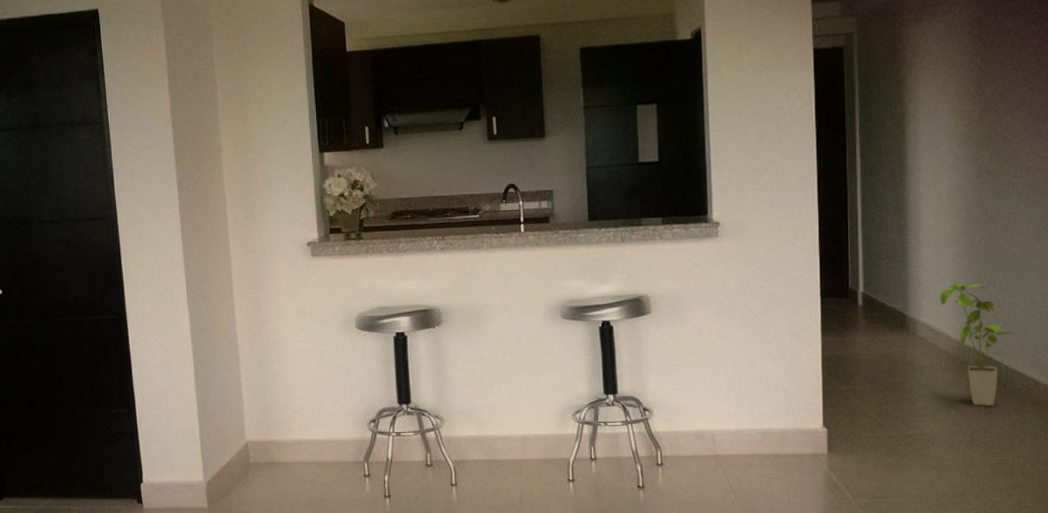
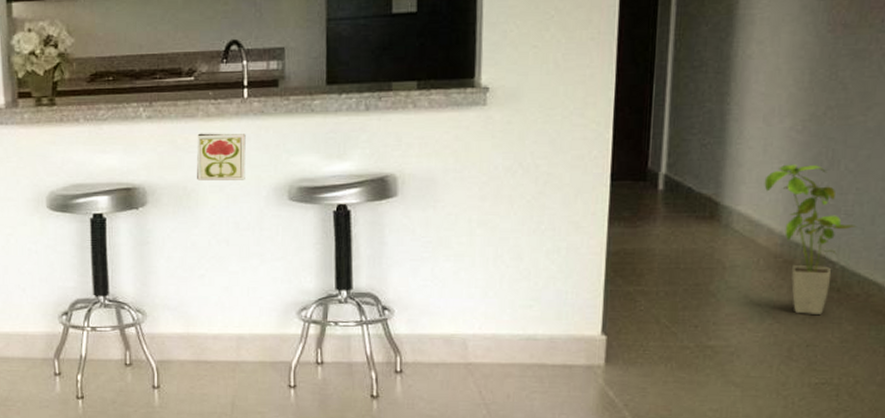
decorative tile: none [483,262,525,302] -> present [197,133,246,181]

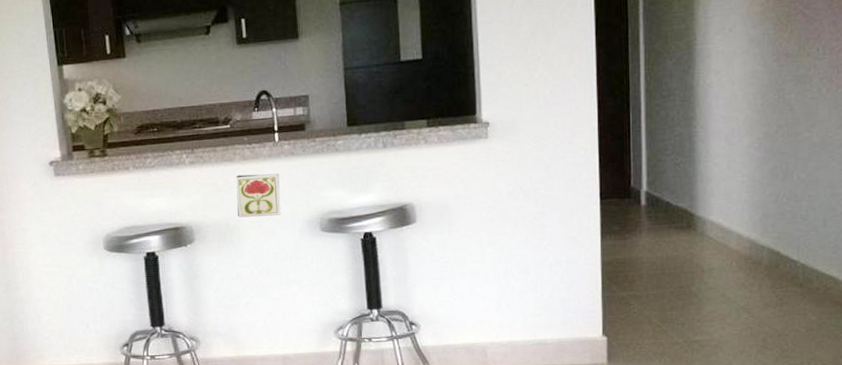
house plant: present [764,164,857,314] -> none [731,177,812,308]

